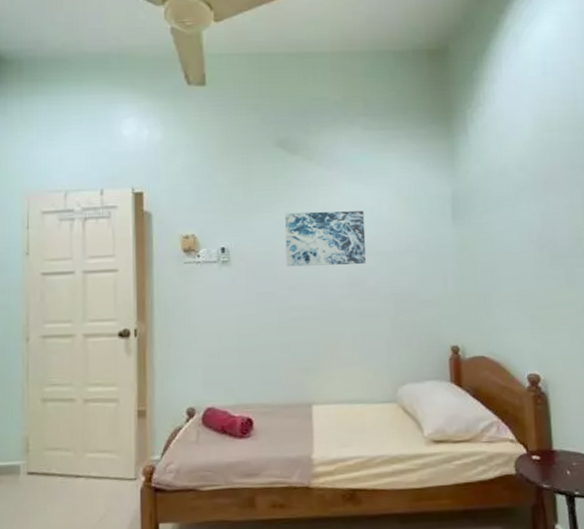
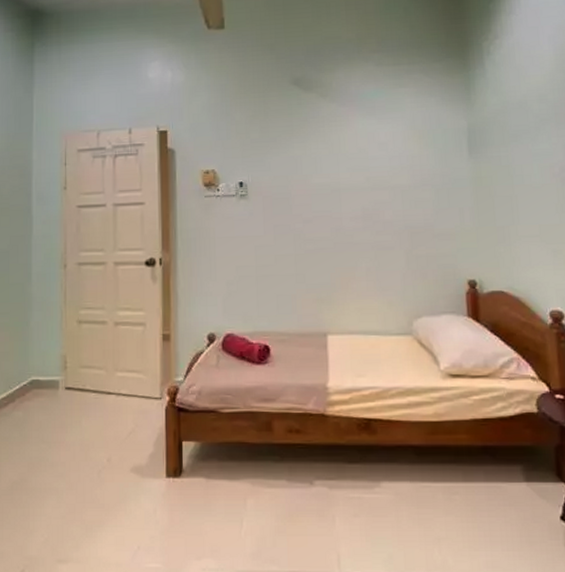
wall art: present [284,211,367,267] -> none [299,145,381,200]

